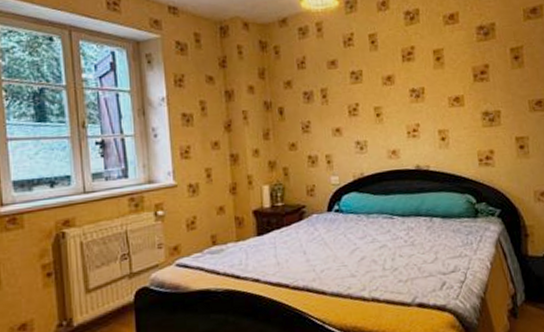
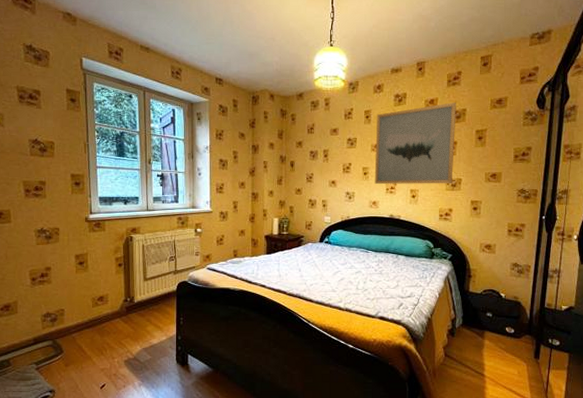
wall art: none [384,15,490,127] -> present [374,102,456,184]

